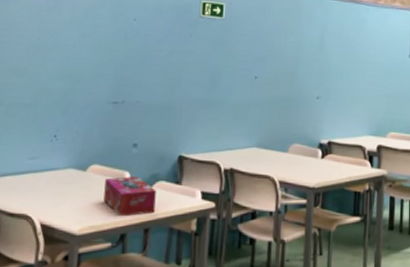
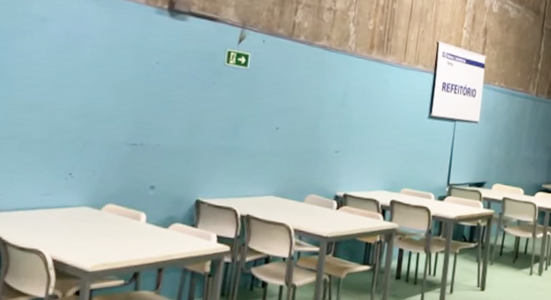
tissue box: present [103,176,156,217] -> none [118,217,172,256]

